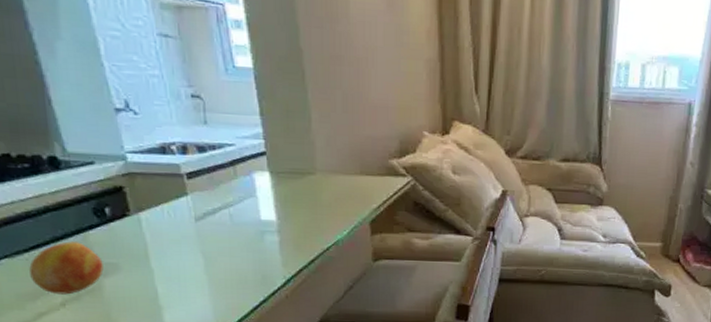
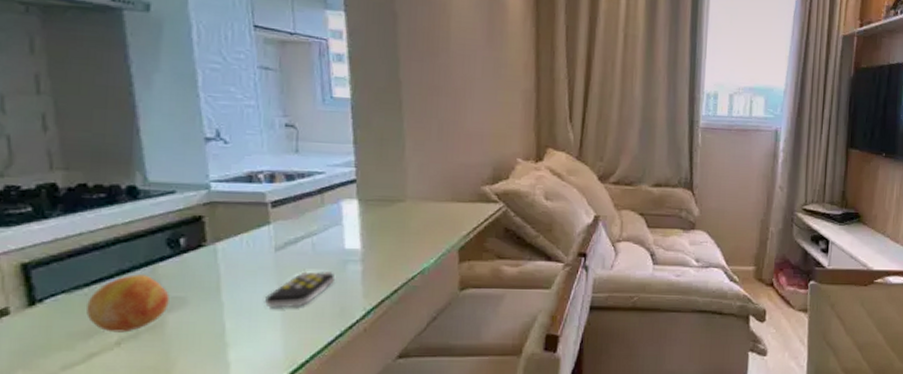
remote control: none [190,241,255,275] -> present [264,272,336,308]

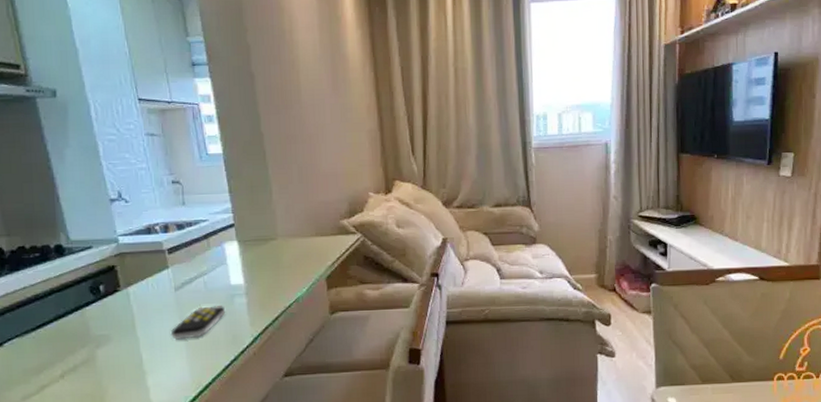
fruit: present [86,274,169,333] -> none [35,318,97,367]

